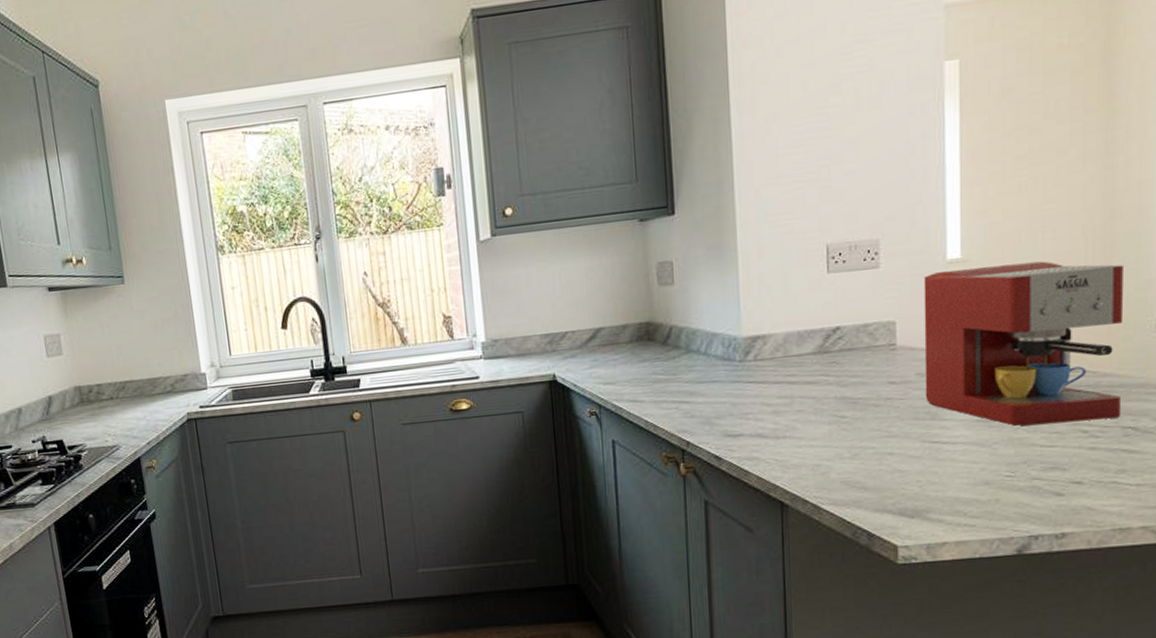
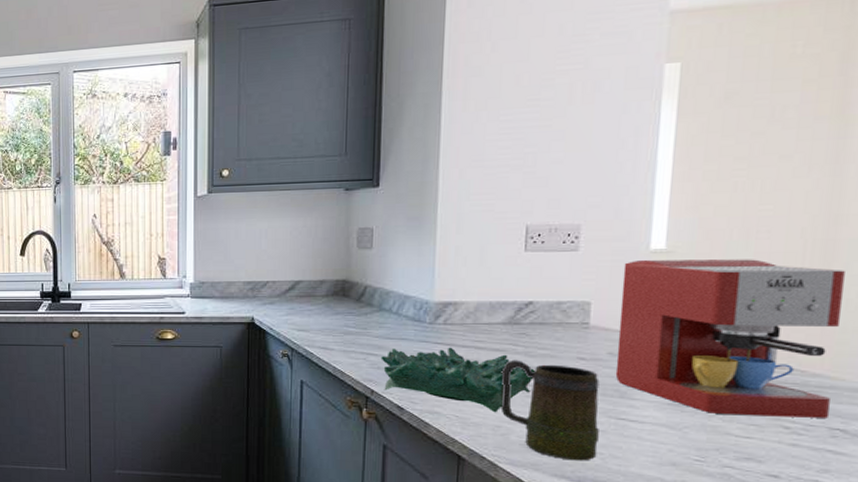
decorative bowl: none [693,385,848,451] -> present [380,347,535,413]
mug: none [815,391,915,493] -> present [500,360,600,461]

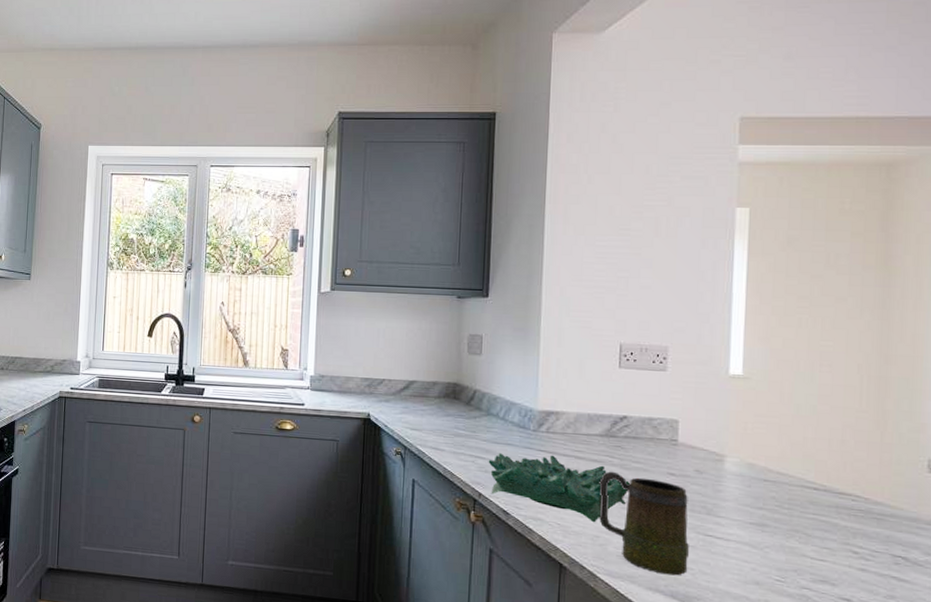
coffee maker: present [615,259,846,418] -> none [702,384,898,545]

